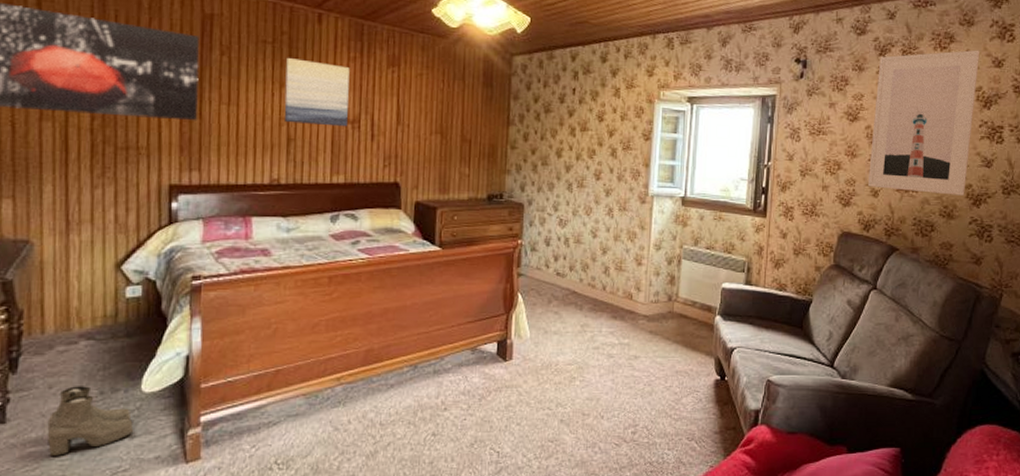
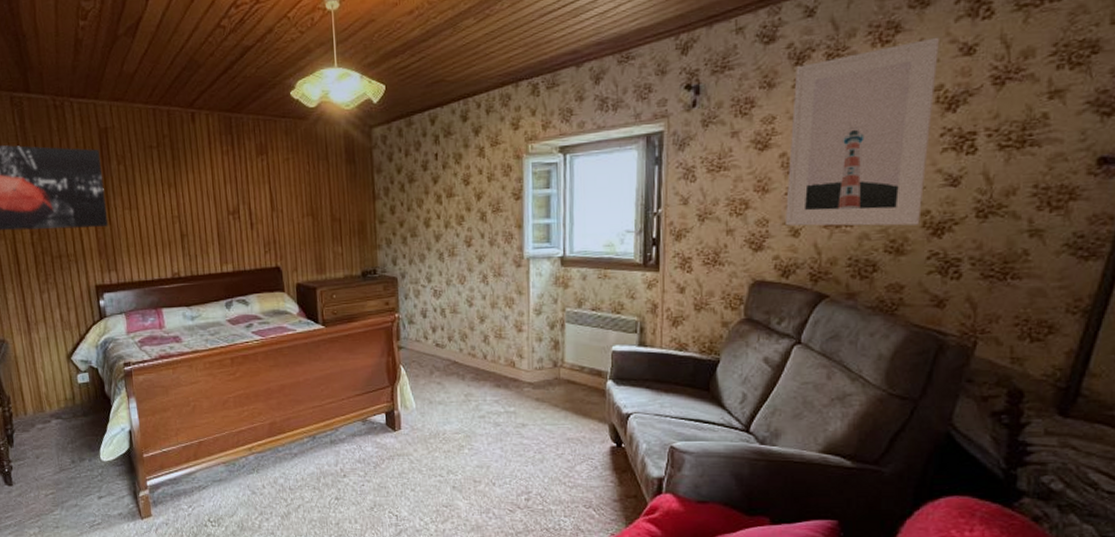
boots: present [47,386,133,457] -> none [40,456,100,512]
wall art: present [284,58,350,127] -> none [170,159,229,220]

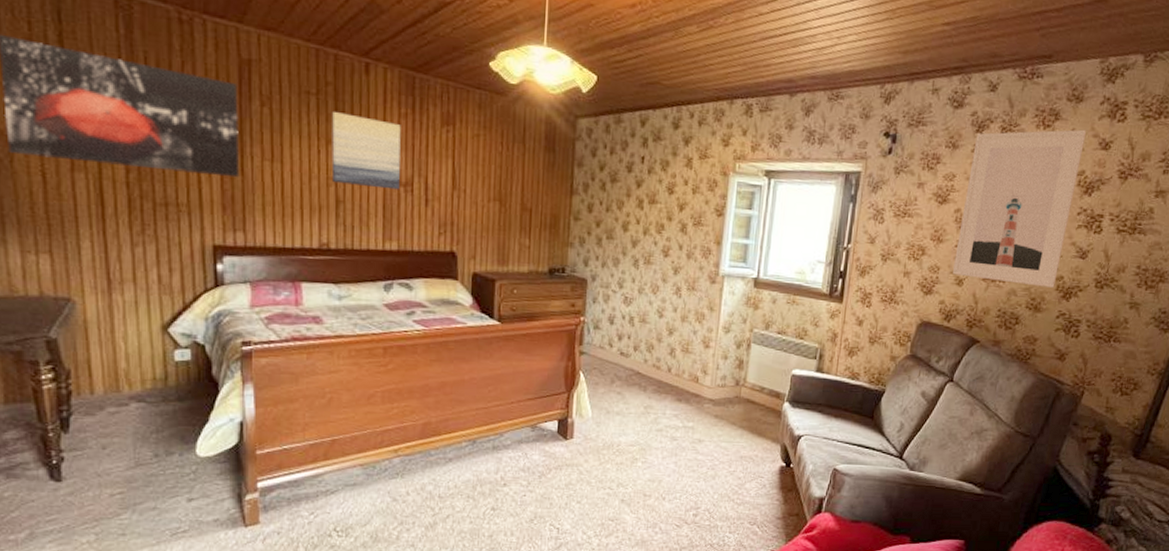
wall art: none [170,159,229,220] -> present [331,112,401,190]

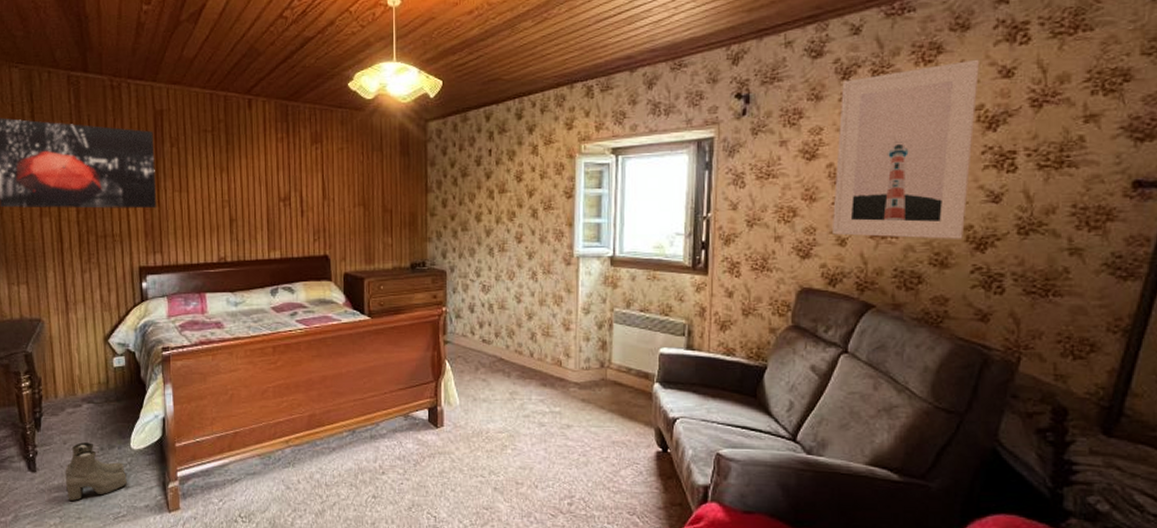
boots: none [104,447,190,516] -> present [65,442,127,502]
wall art: present [331,112,401,190] -> none [224,144,279,205]

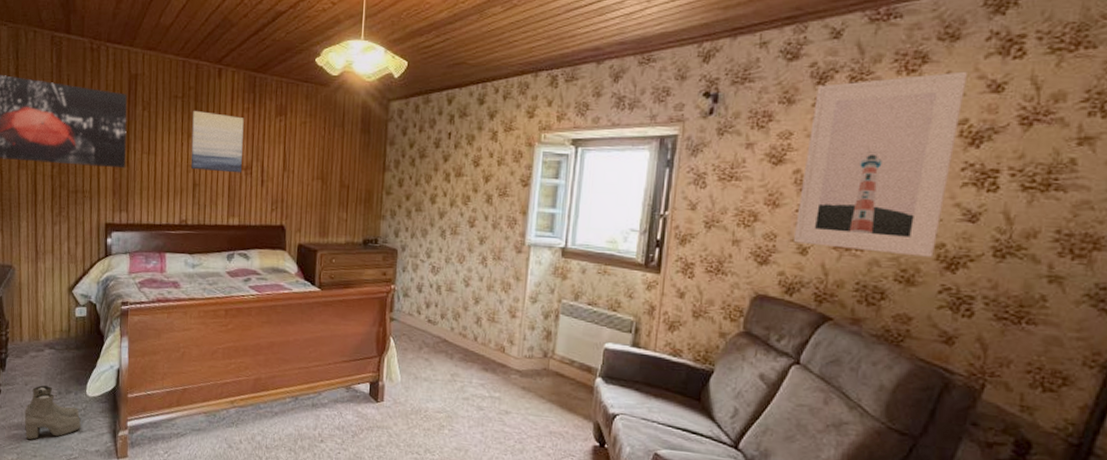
wall art: none [224,144,279,205] -> present [190,111,244,173]

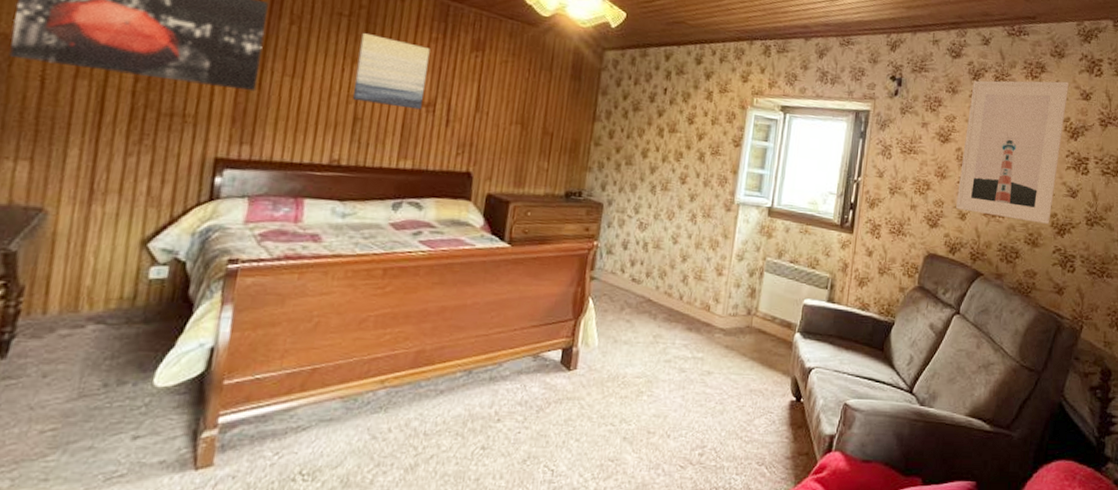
boots: present [24,385,81,440] -> none [31,376,138,457]

